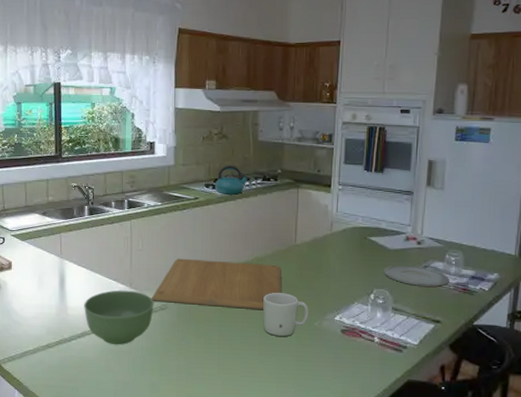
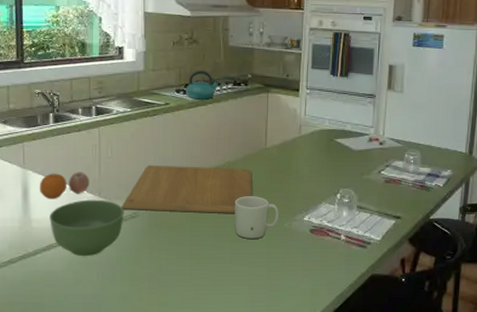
fruit: none [74,263,101,289] -> present [39,173,68,200]
fruit: none [102,263,122,284] -> present [69,172,90,194]
plate: present [384,265,449,287] -> none [349,166,408,185]

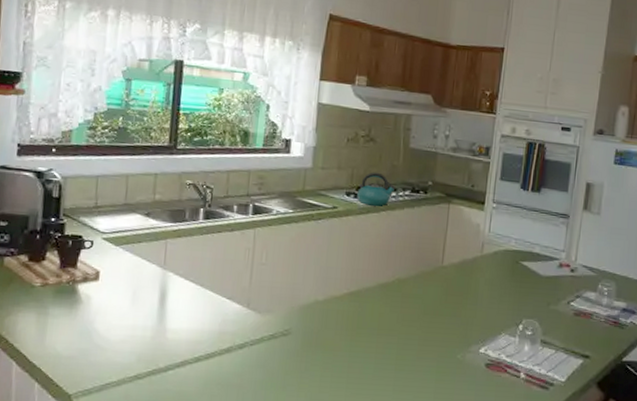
fruit: present [39,173,68,200] -> none [179,277,213,308]
bowl: present [50,199,124,256] -> none [187,310,275,377]
fruit: present [69,172,90,194] -> none [213,277,239,303]
chopping board: present [121,165,253,214] -> none [271,275,425,340]
mug: present [234,195,280,240] -> none [399,319,453,371]

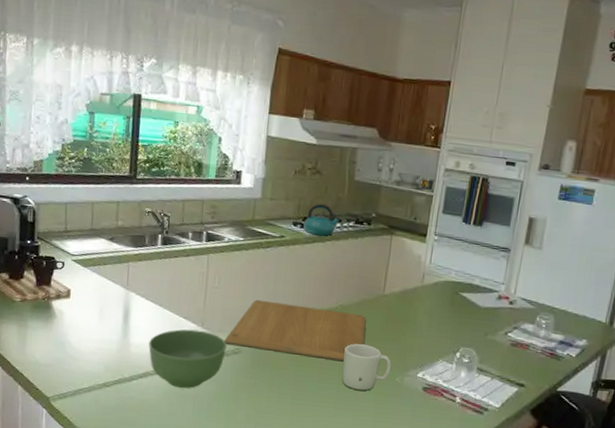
bowl: none [187,310,275,377] -> present [148,329,227,388]
chopping board: none [271,275,425,340] -> present [223,299,367,362]
mug: none [399,319,453,371] -> present [341,343,392,392]

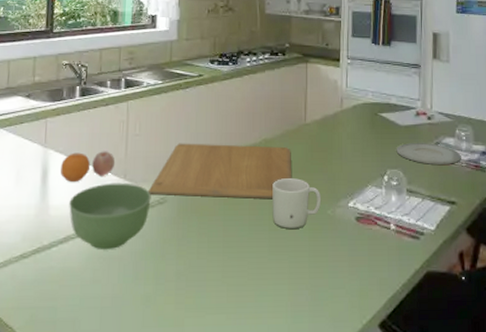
fruit: none [140,297,170,326] -> present [59,152,91,183]
fruit: none [171,299,194,322] -> present [92,151,116,176]
kettle: present [303,203,341,237] -> none [220,39,256,72]
plate: none [472,324,538,350] -> present [396,143,461,166]

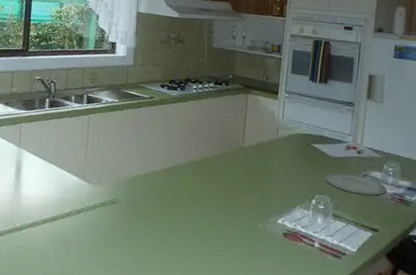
fruit: present [59,152,91,183] -> none [30,154,56,179]
bowl: present [69,183,151,249] -> none [37,182,105,236]
fruit: present [92,151,116,176] -> none [57,155,77,176]
chopping board: present [148,143,292,200] -> none [102,154,229,210]
mug: present [272,177,322,230] -> none [208,192,254,238]

